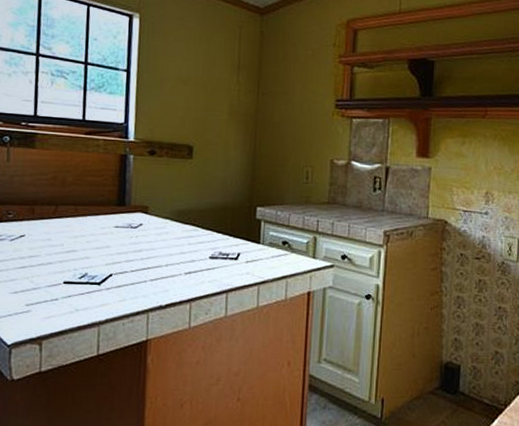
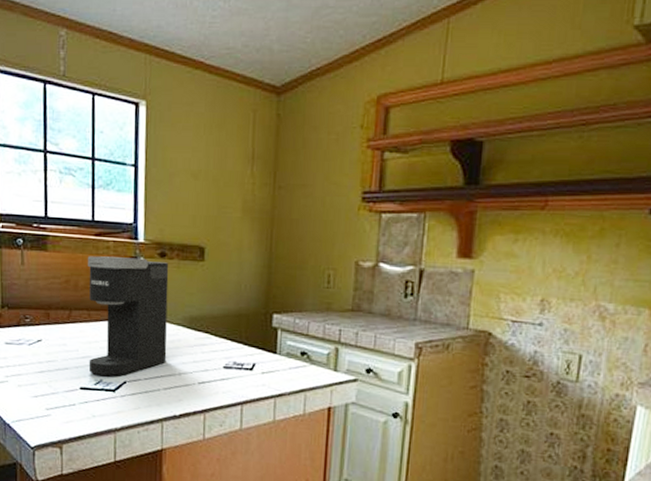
coffee maker: none [73,153,158,270] -> present [87,256,169,377]

